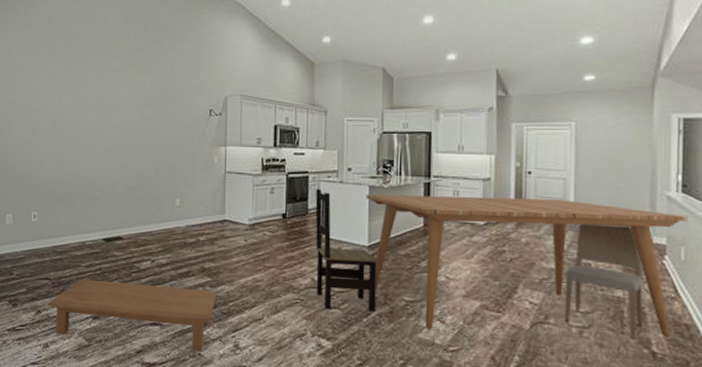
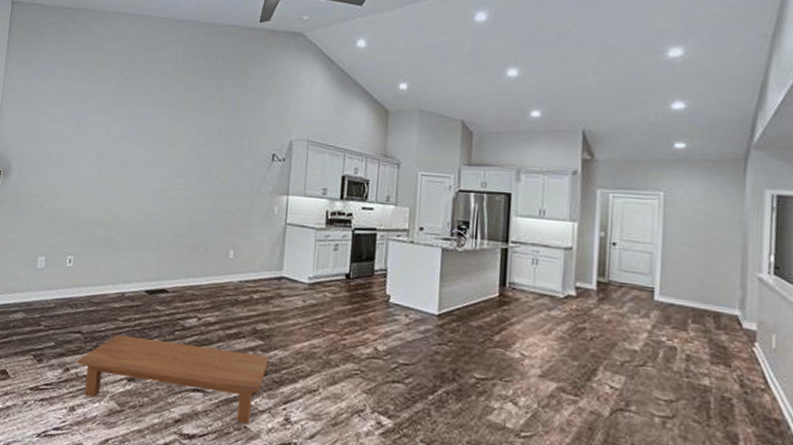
dining chair: present [315,189,378,312] -> none [378,248,448,389]
dining table: present [366,194,688,338] -> none [438,257,780,433]
dining chair: present [564,224,643,340] -> none [646,303,732,435]

